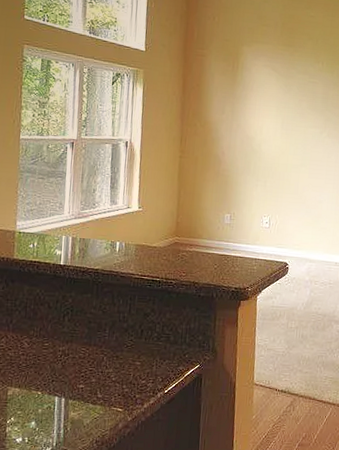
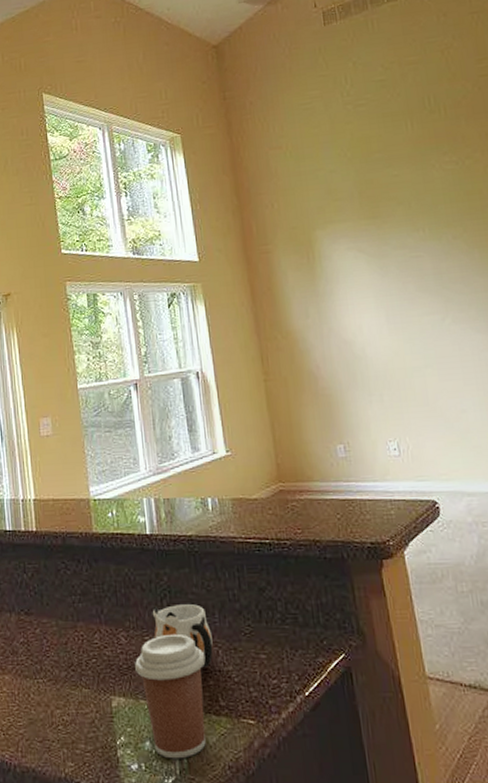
coffee cup: none [32,342,92,435] -> present [135,633,206,759]
mug: none [52,320,101,369] -> present [152,604,213,668]

